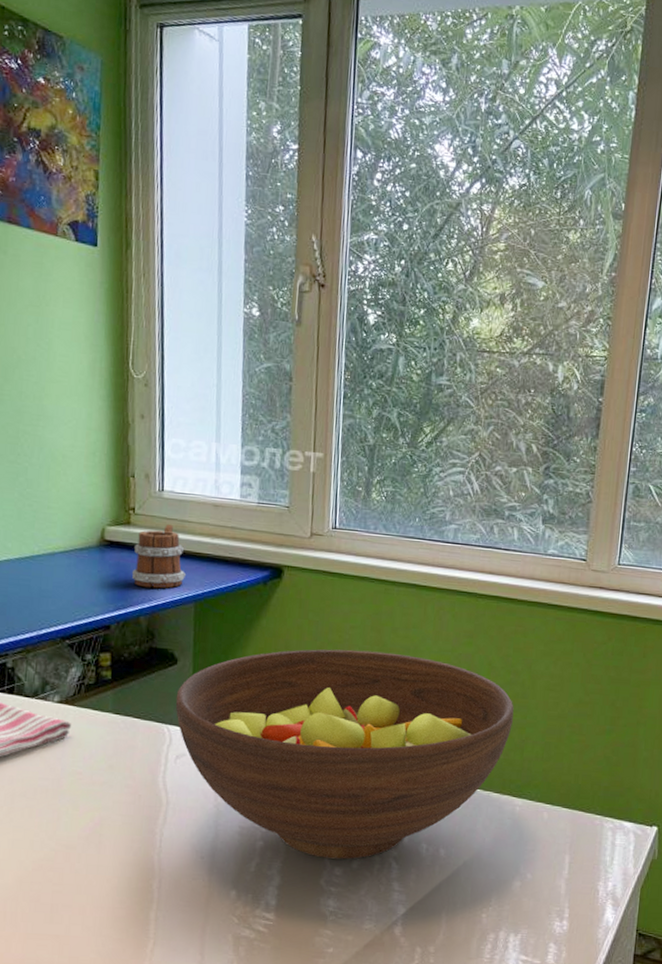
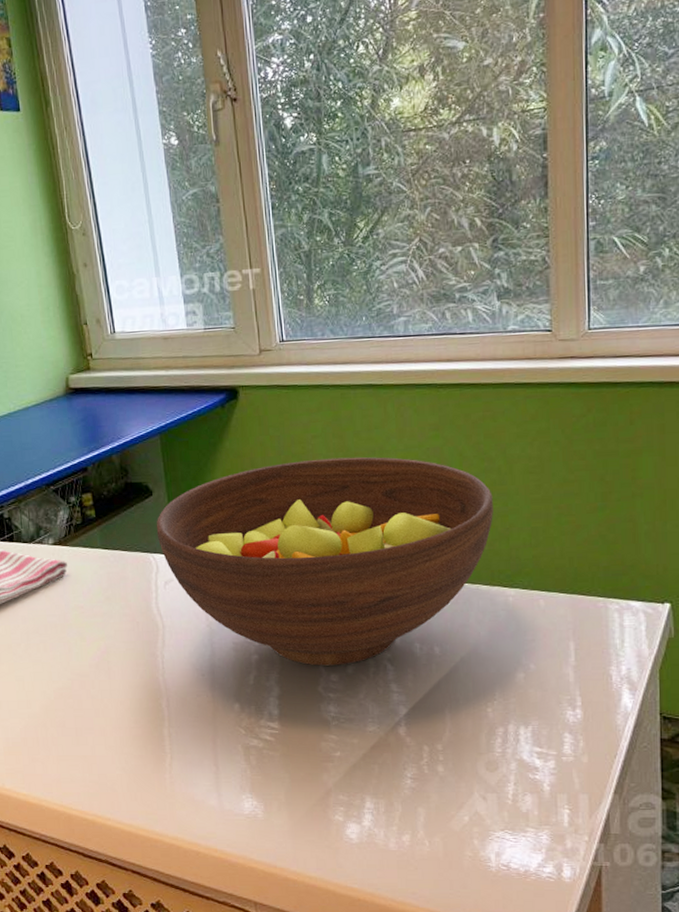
mug: present [131,525,186,589] -> none [97,364,148,427]

